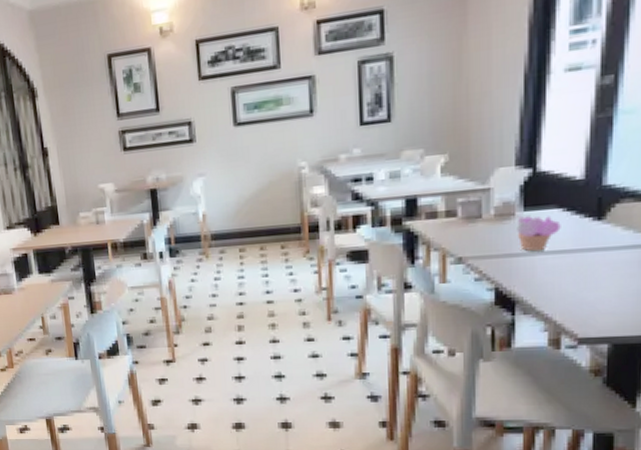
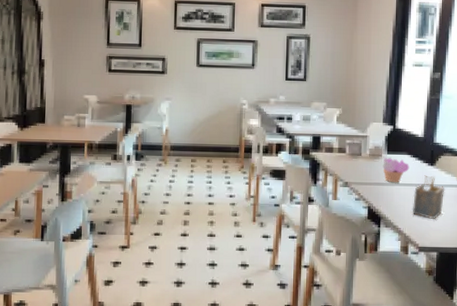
napkin holder: none [566,235,623,298] -> present [412,175,445,219]

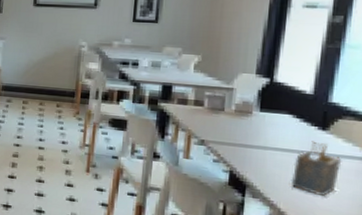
succulent plant: present [383,158,410,183] -> none [252,115,291,147]

